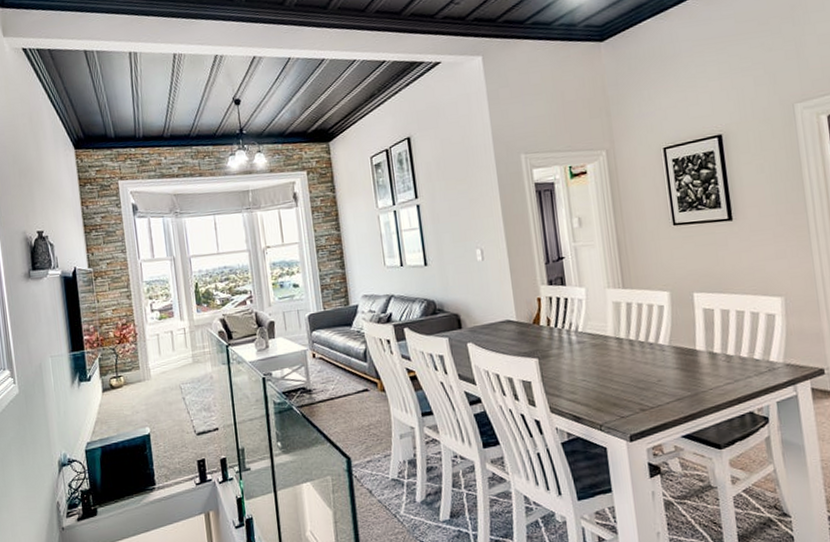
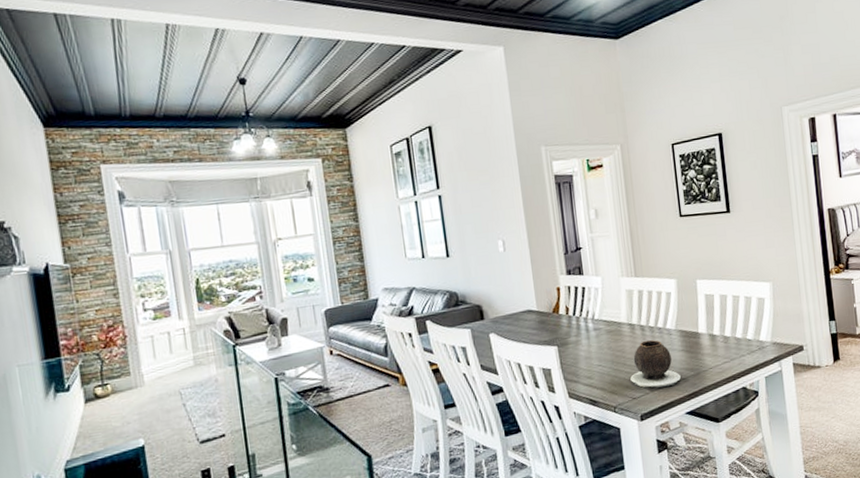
vase: none [618,355,676,408] -> present [630,340,681,388]

